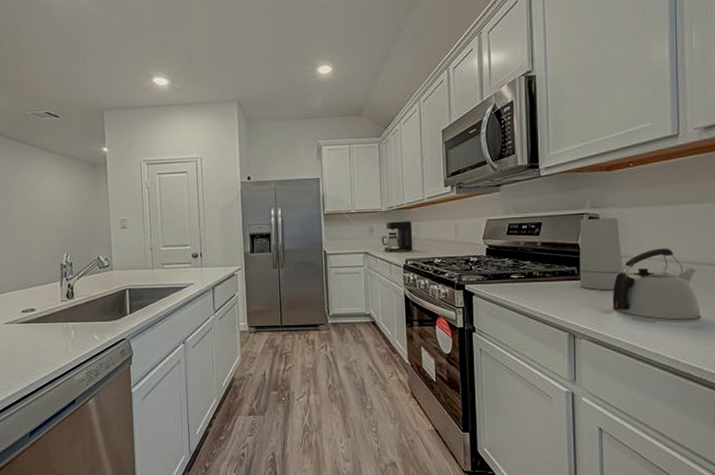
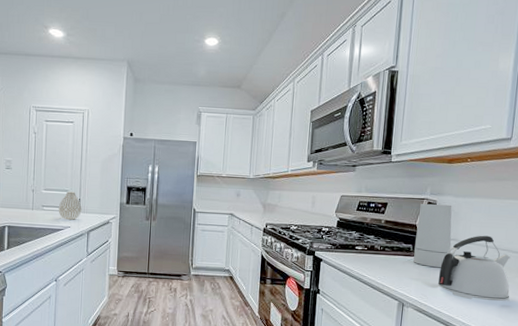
vase: none [179,246,204,276] -> present [58,191,82,220]
coffee maker: present [381,221,413,253] -> none [246,188,275,217]

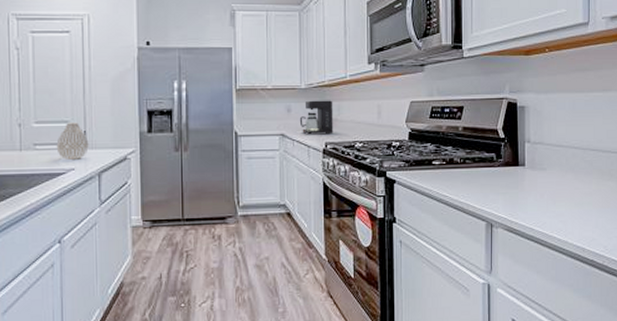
coffee maker: none [246,188,275,217] -> present [299,100,334,135]
canister: present [413,203,452,268] -> none [498,103,538,178]
kettle: present [437,235,511,301] -> none [527,135,605,212]

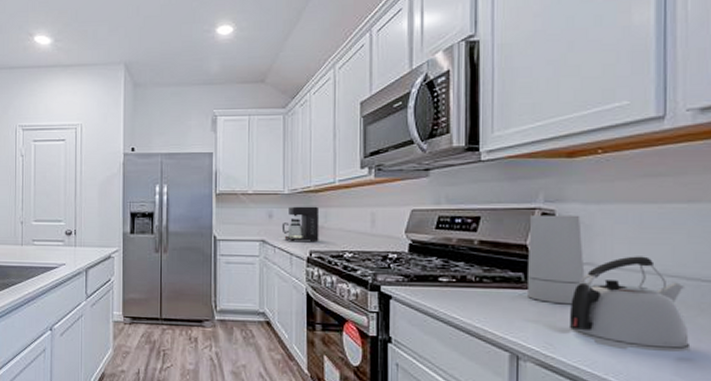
vase: present [56,122,89,160] -> none [51,222,78,256]
canister: none [498,103,538,178] -> present [528,214,585,305]
kettle: none [527,135,605,212] -> present [568,256,691,352]

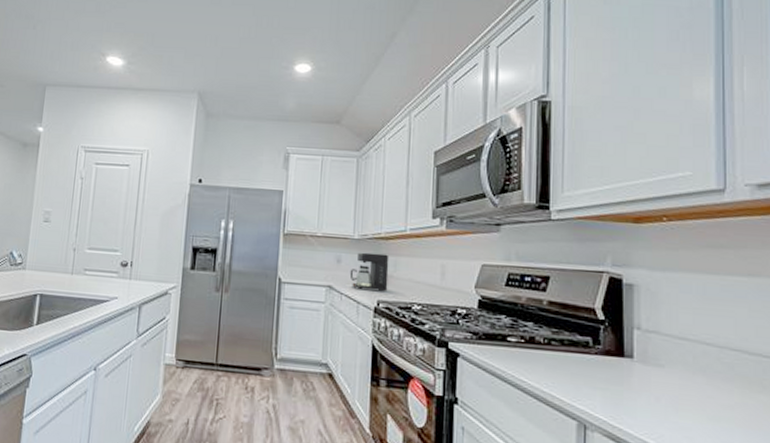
canister: present [528,214,585,305] -> none [595,278,651,374]
kettle: present [568,256,691,352] -> none [635,326,754,430]

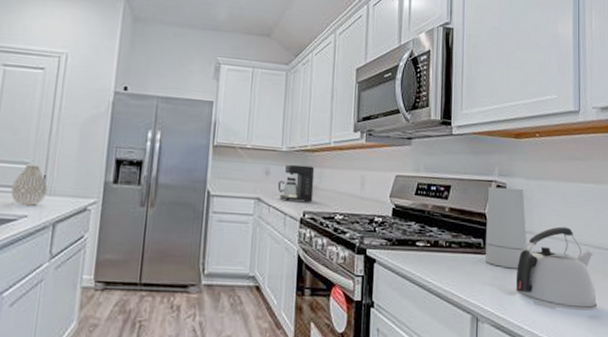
vase: none [103,251,134,289] -> present [10,164,48,206]
canister: none [595,278,651,374] -> present [486,186,527,269]
kettle: none [635,326,754,430] -> present [515,226,598,311]

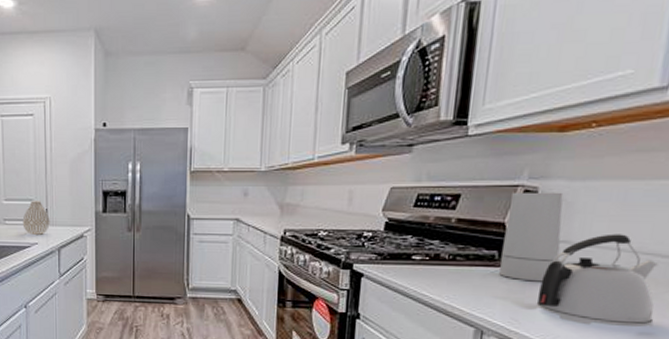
coffee maker: present [277,164,315,203] -> none [256,184,296,221]

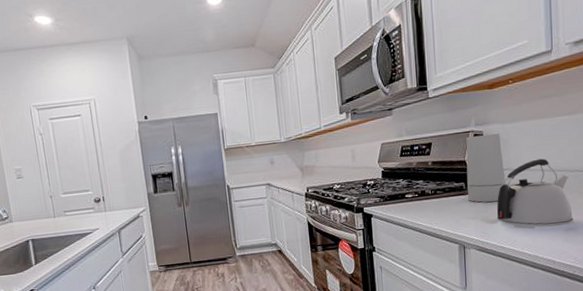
vase: present [22,201,50,235] -> none [81,190,108,222]

